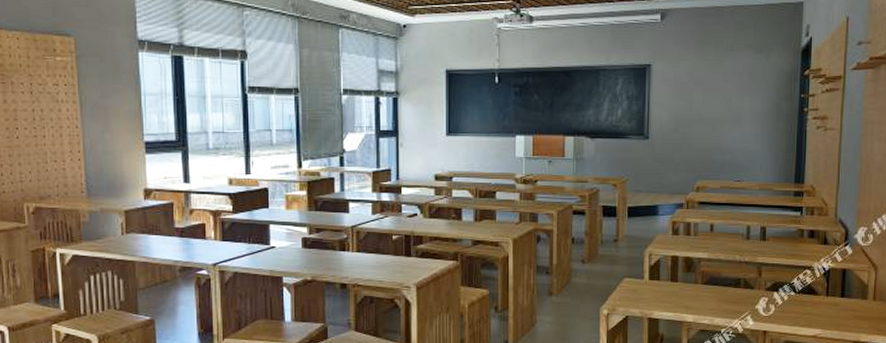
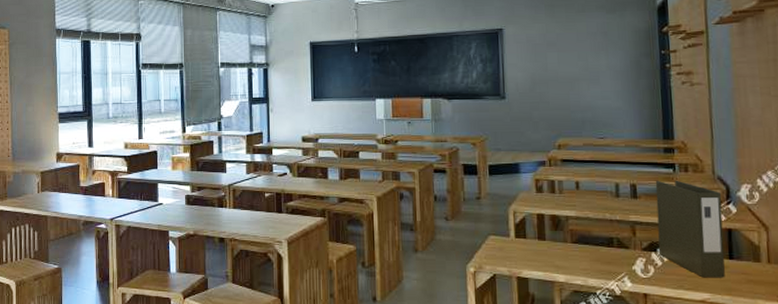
binder: none [780,223,841,315] -> present [655,180,725,278]

